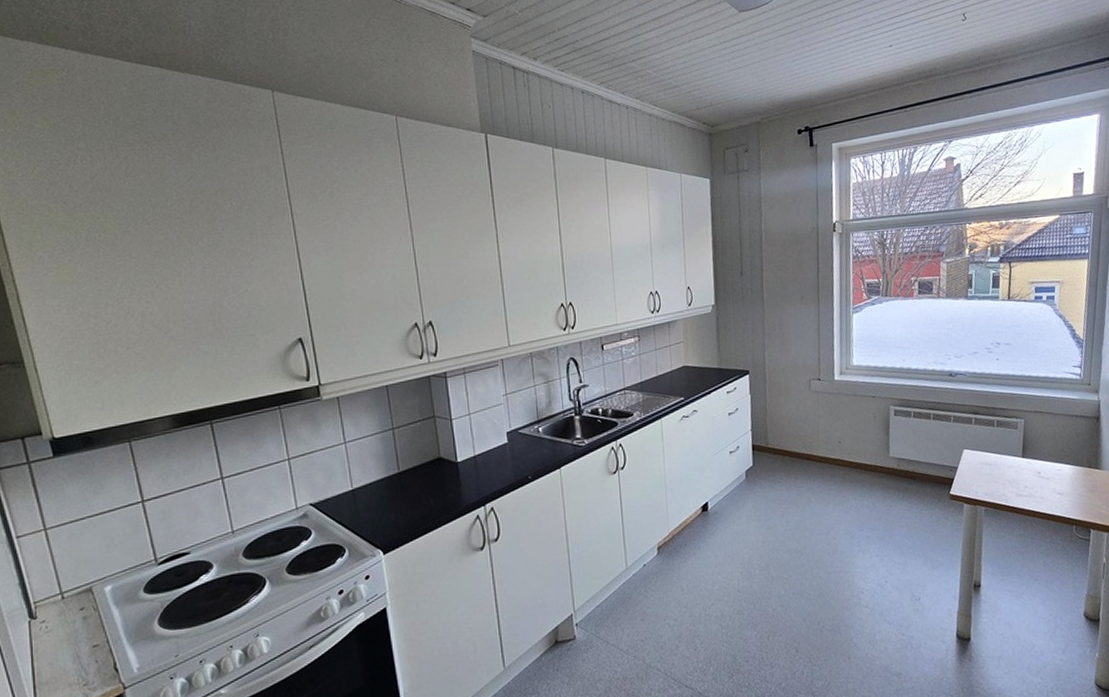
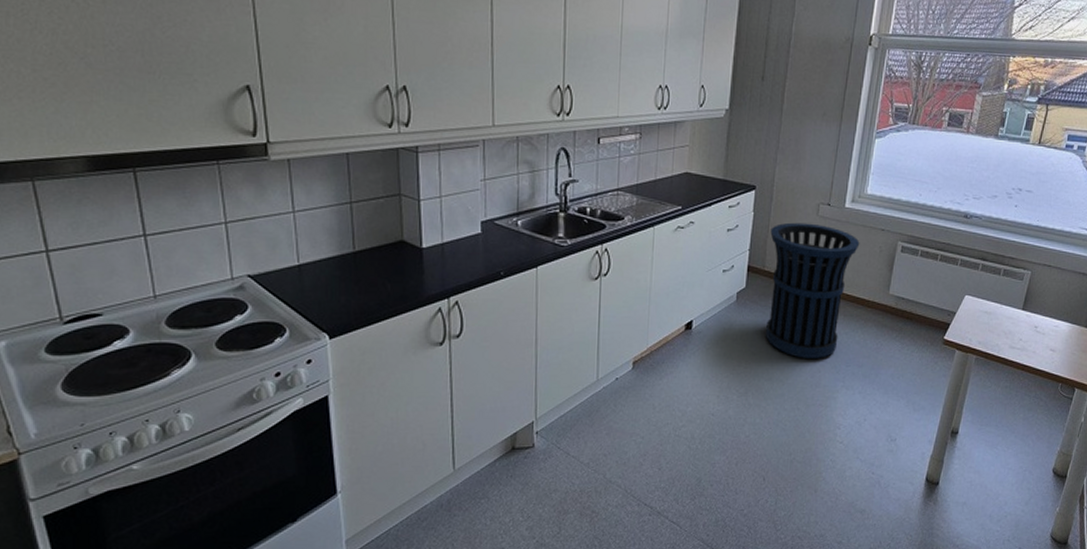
trash can: none [768,398,854,528] -> present [766,222,860,360]

